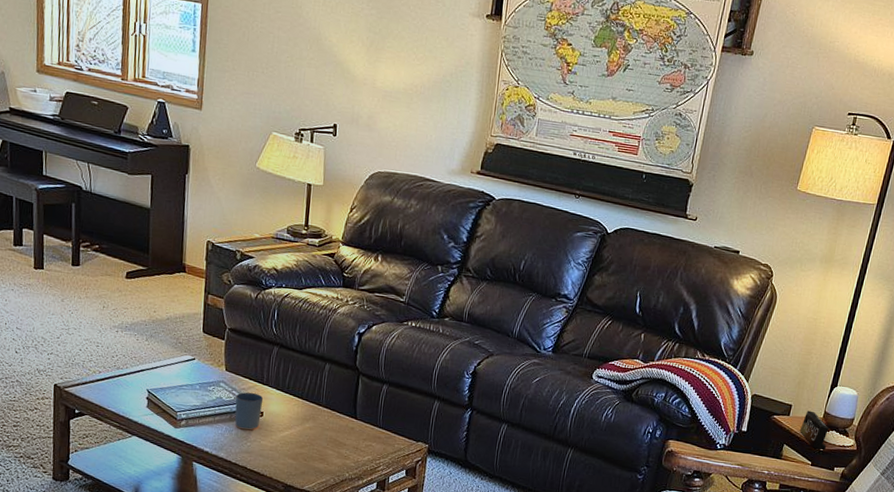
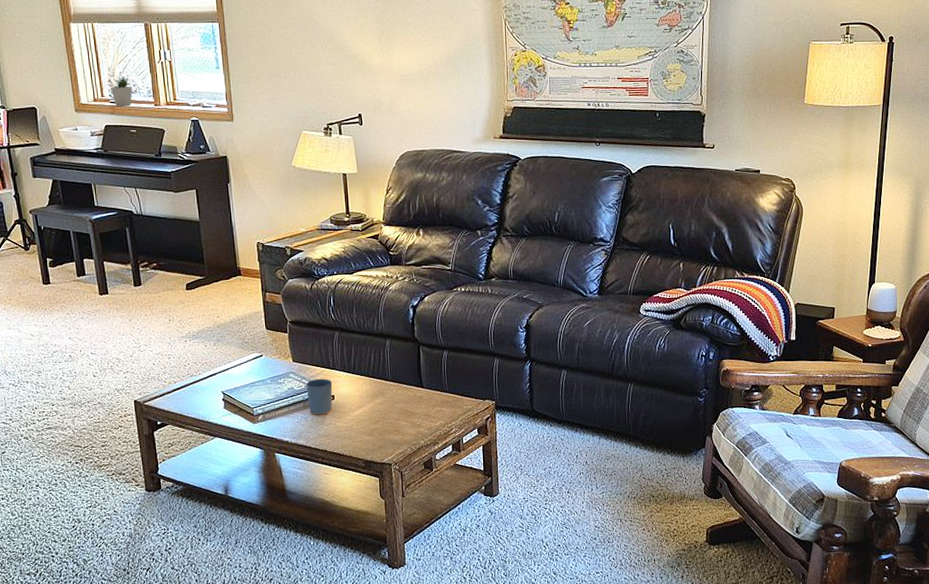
potted plant: none [76,42,101,77] -> present [109,75,133,107]
alarm clock: present [799,410,829,451] -> none [846,310,874,346]

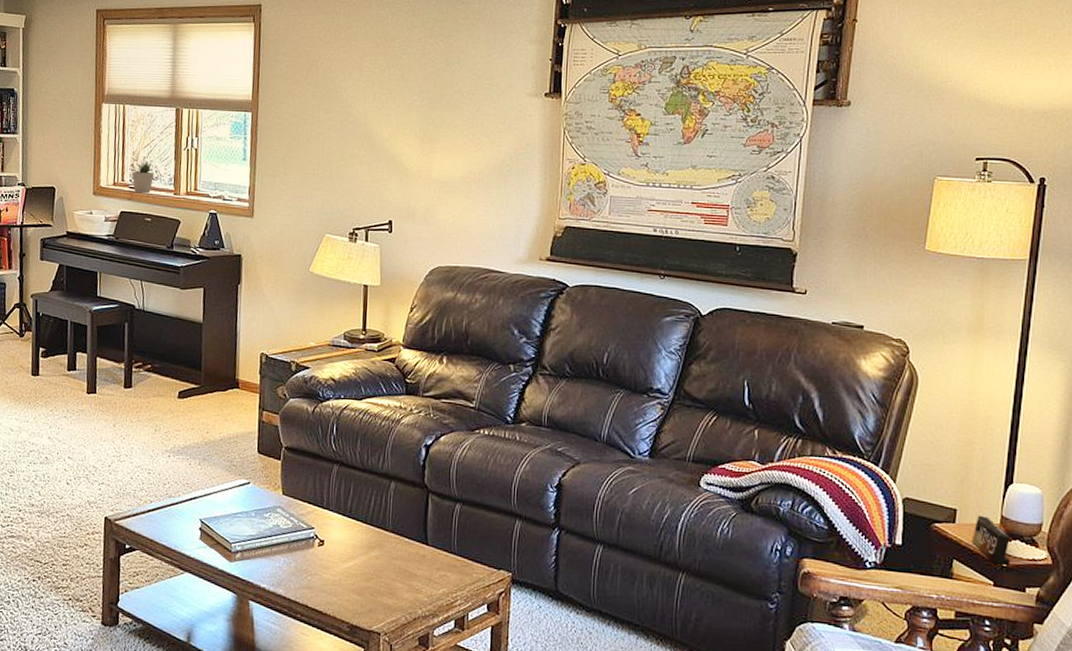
mug: present [305,378,333,415] -> none [293,518,324,562]
alarm clock: none [846,310,874,346] -> present [971,515,1010,566]

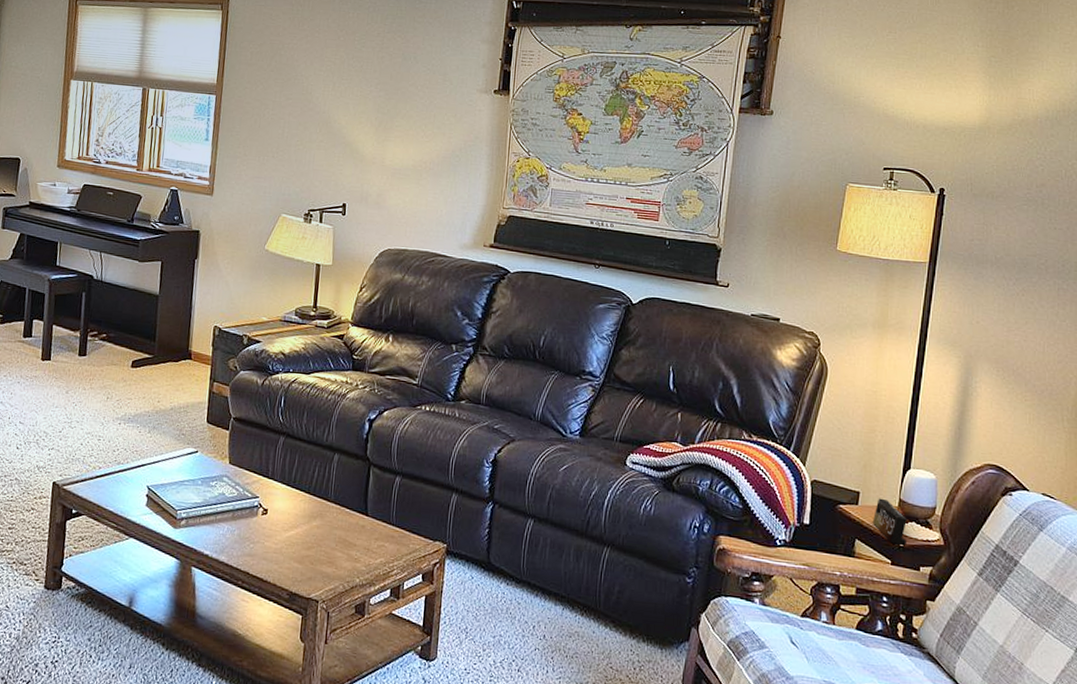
potted plant: present [131,160,154,194] -> none [96,136,119,169]

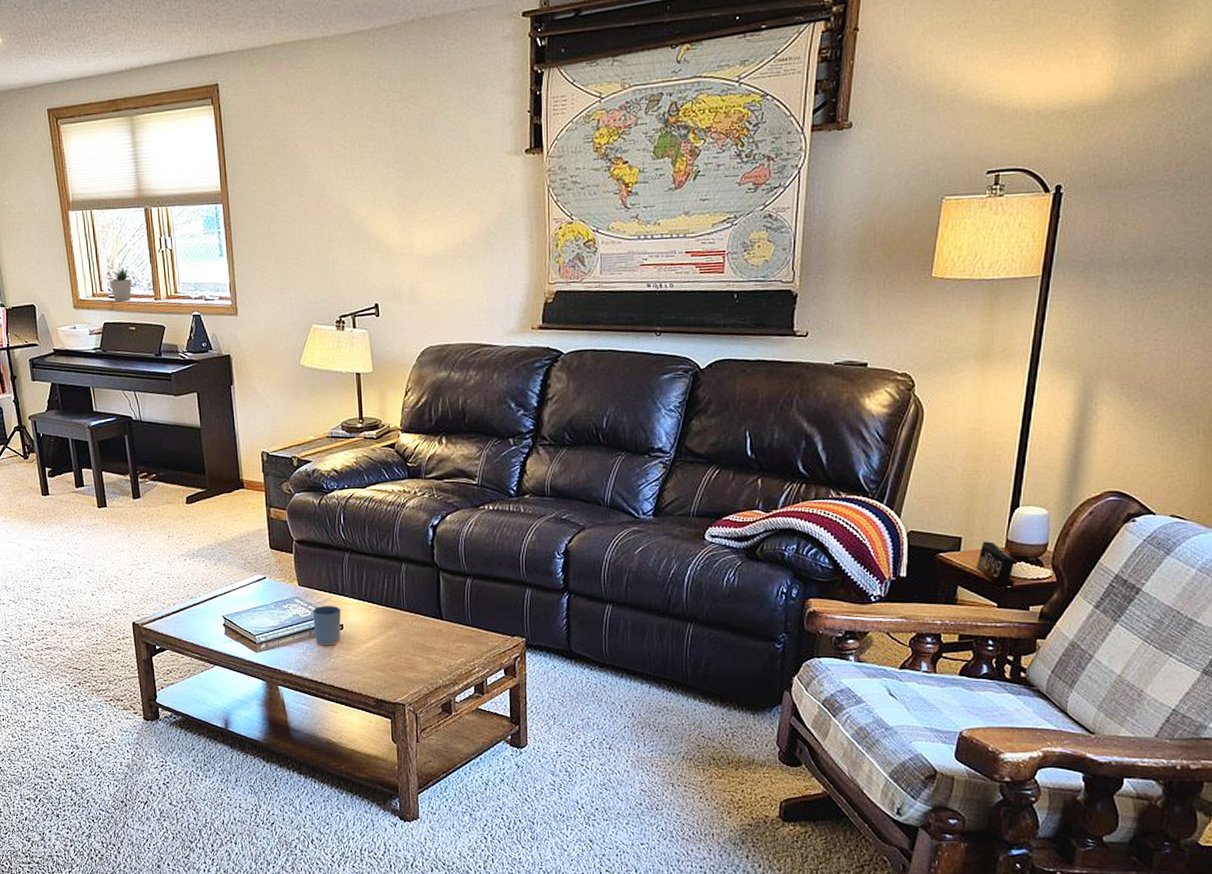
potted plant: none [96,136,119,169] -> present [108,267,132,303]
mug: none [237,487,268,530] -> present [312,605,342,646]

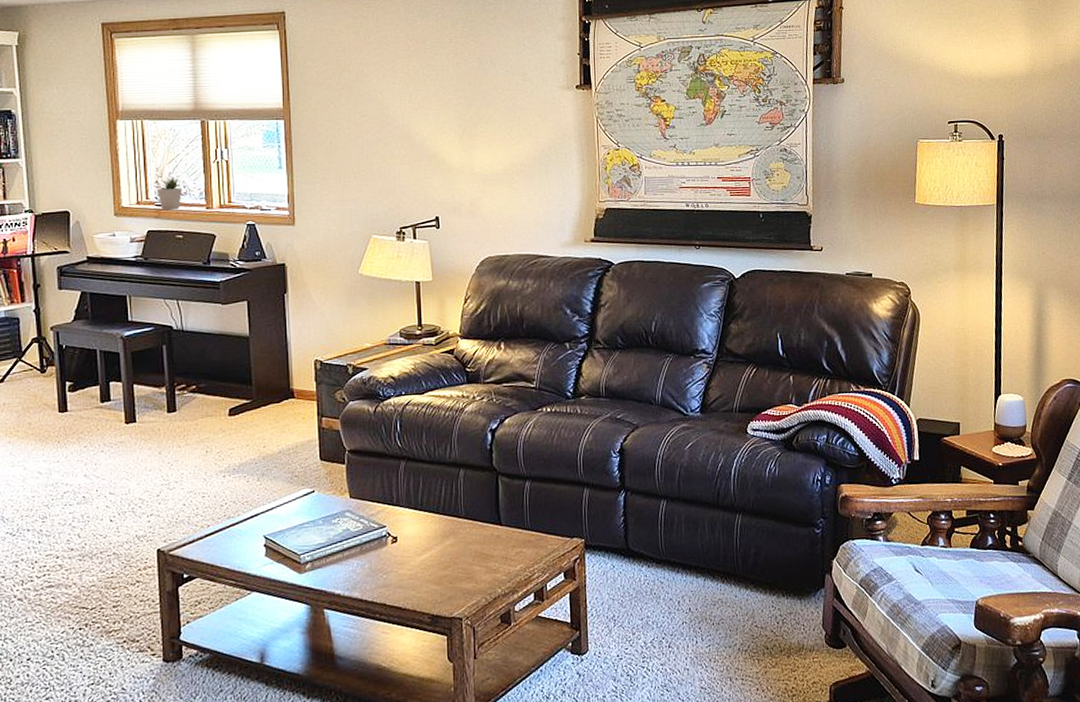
mug: present [312,605,342,646] -> none [364,516,396,561]
alarm clock: present [976,541,1015,588] -> none [973,425,1005,466]

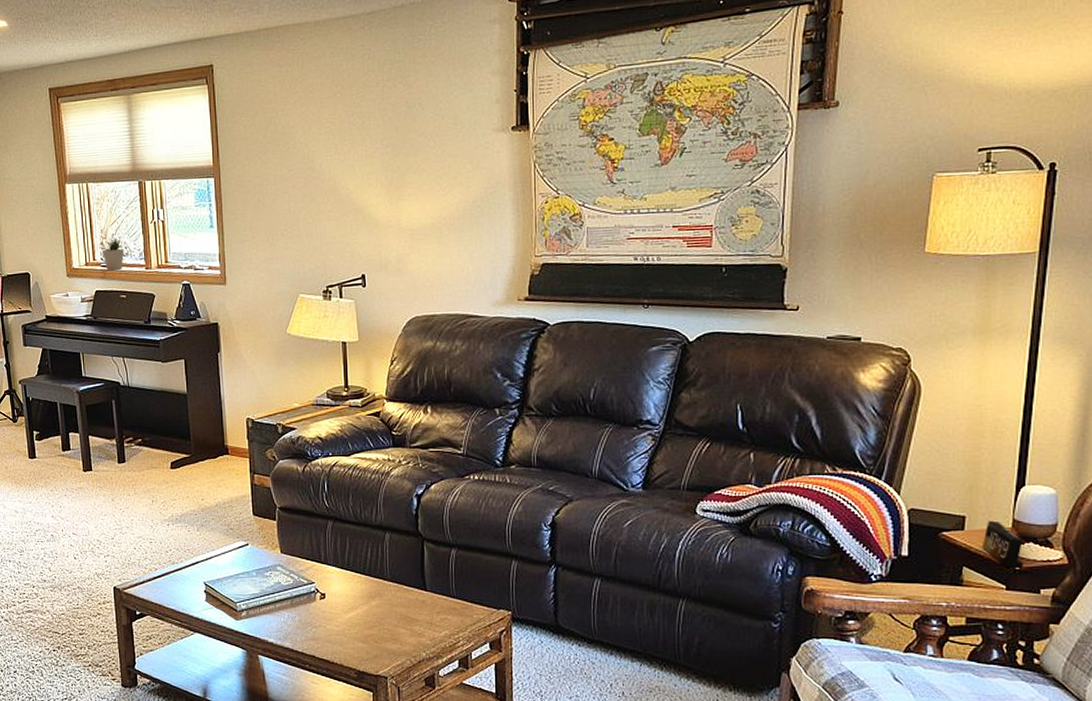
alarm clock: none [973,425,1005,466] -> present [981,520,1023,569]

